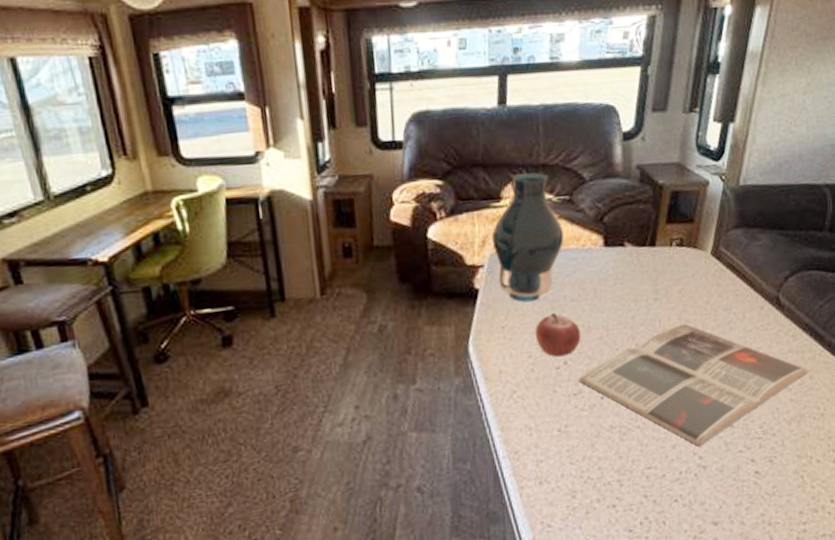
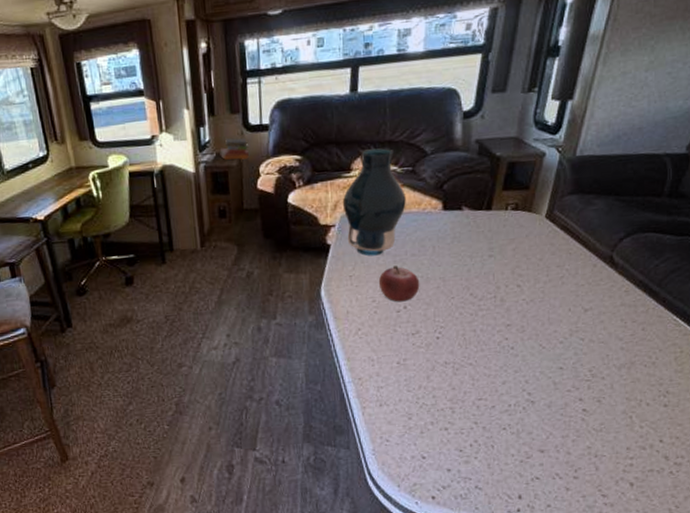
books: none [343,156,380,185] -> present [219,137,250,161]
magazine: present [578,323,808,446] -> none [417,277,641,384]

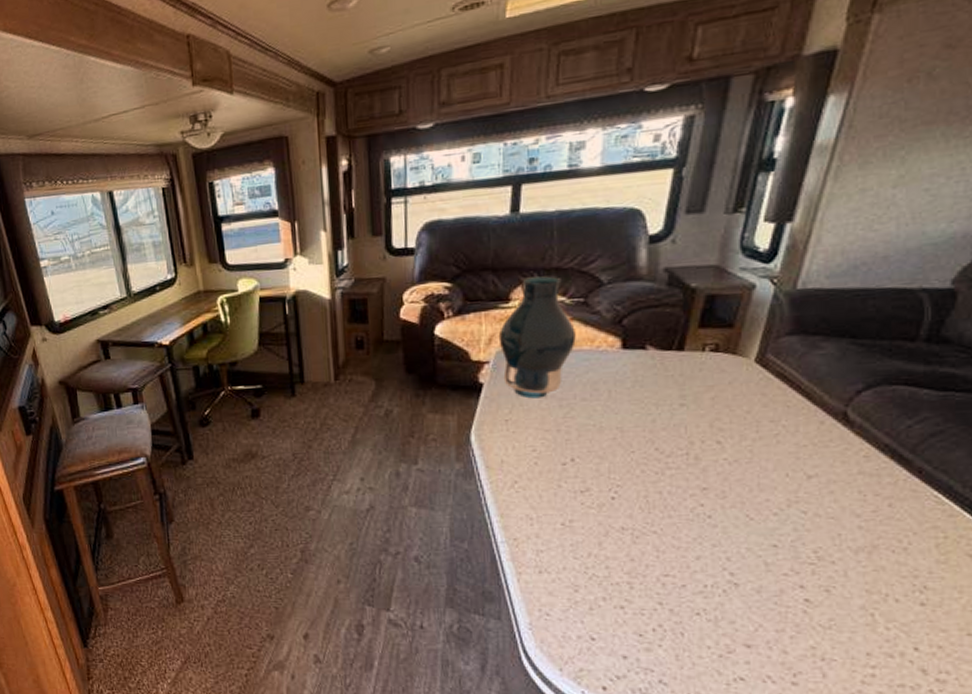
books: present [219,137,250,161] -> none [358,261,392,287]
fruit: present [378,266,420,302] -> none [540,411,592,454]

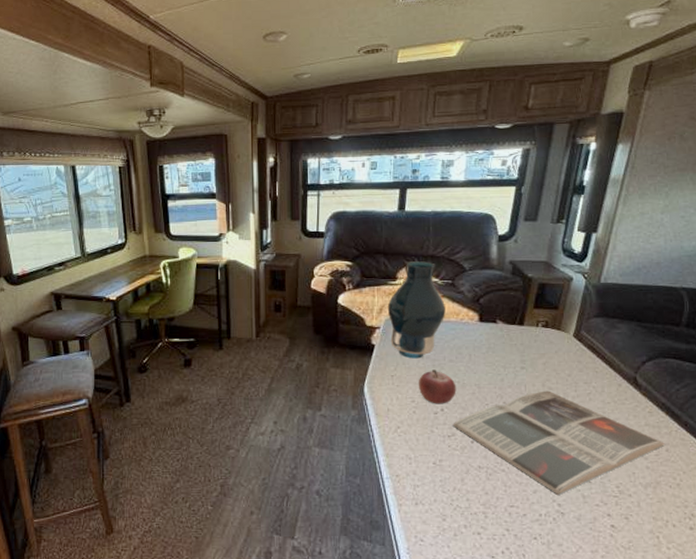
fruit: none [540,411,592,454] -> present [418,370,457,404]
magazine: none [586,432,886,562] -> present [453,390,665,495]

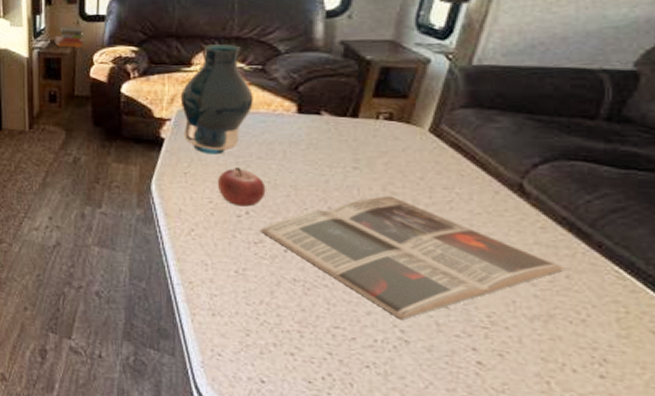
books: none [279,240,306,261] -> present [54,26,84,48]

